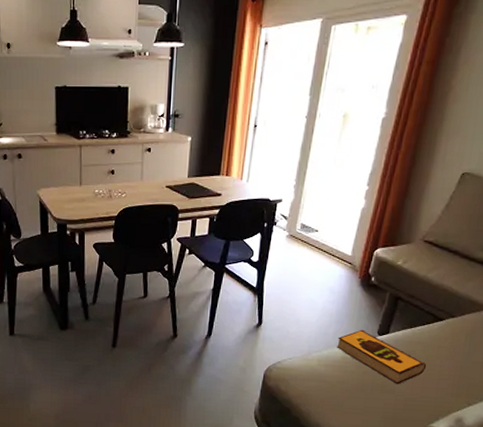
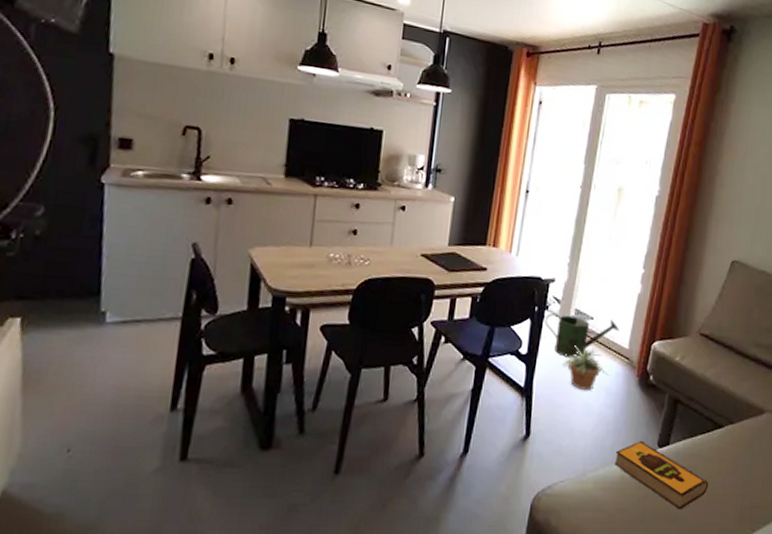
watering can: none [273,228,343,265] -> present [544,313,620,359]
potted plant: none [288,254,332,289] -> present [561,345,608,390]

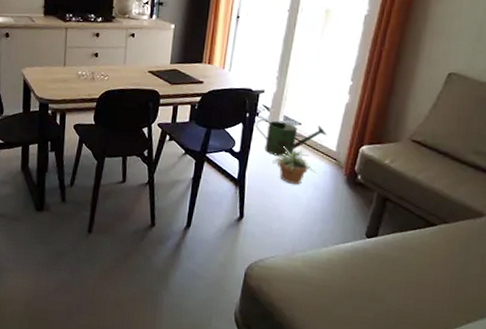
hardback book: present [614,440,709,510] -> none [322,230,420,293]

